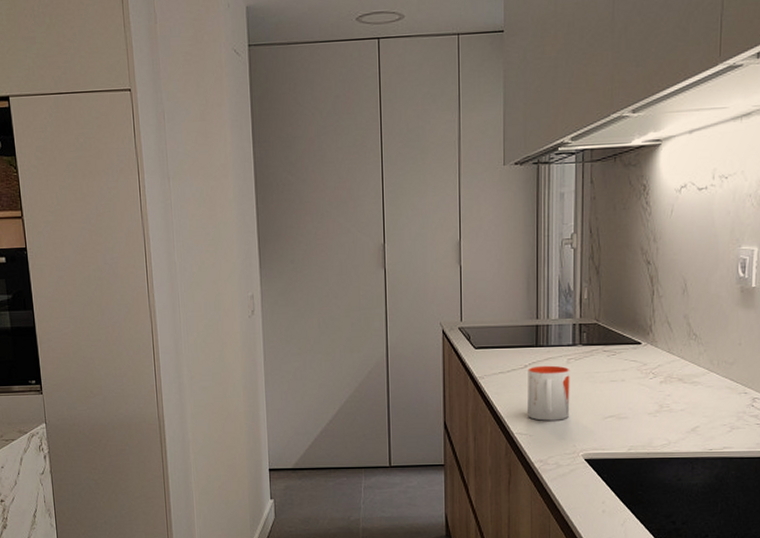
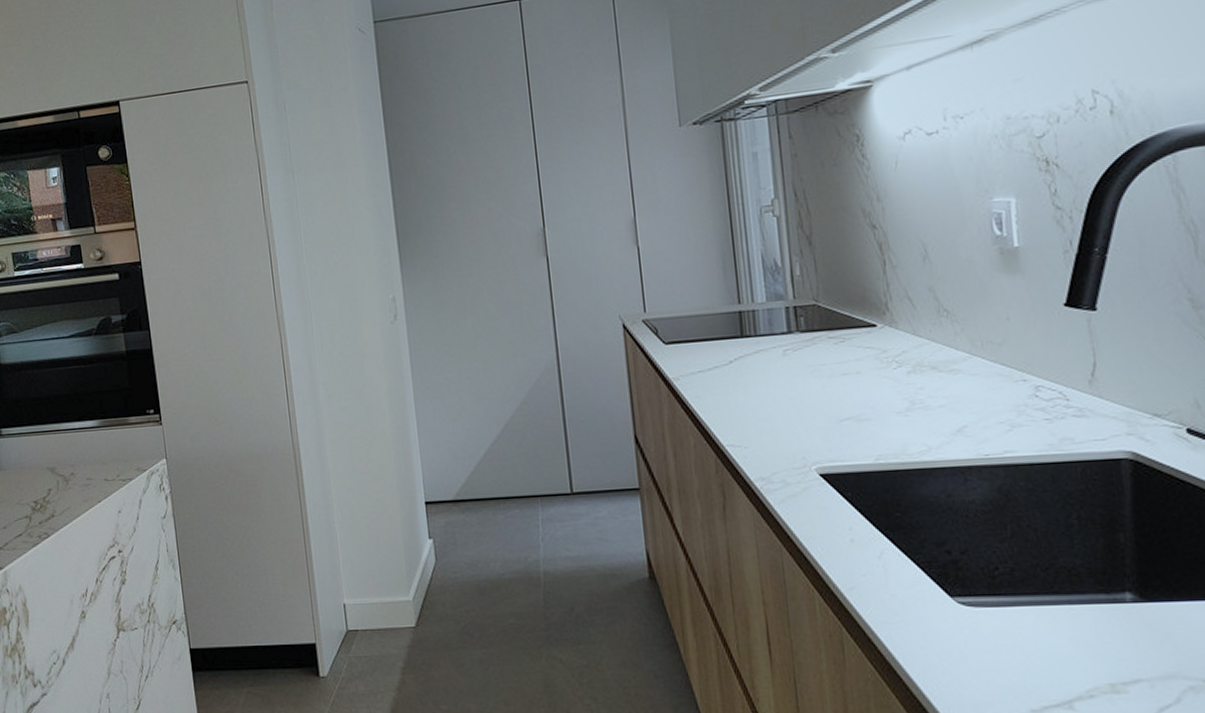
mug: present [528,365,570,421] -> none [734,359,793,428]

